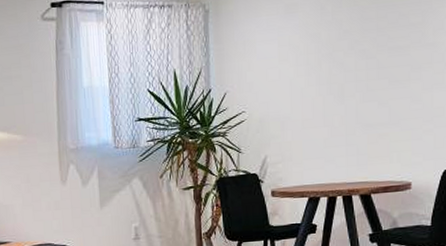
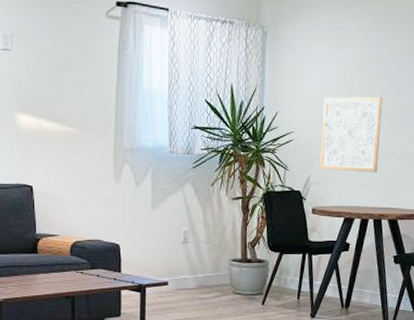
wall art: none [276,61,344,149] -> present [320,96,382,173]

